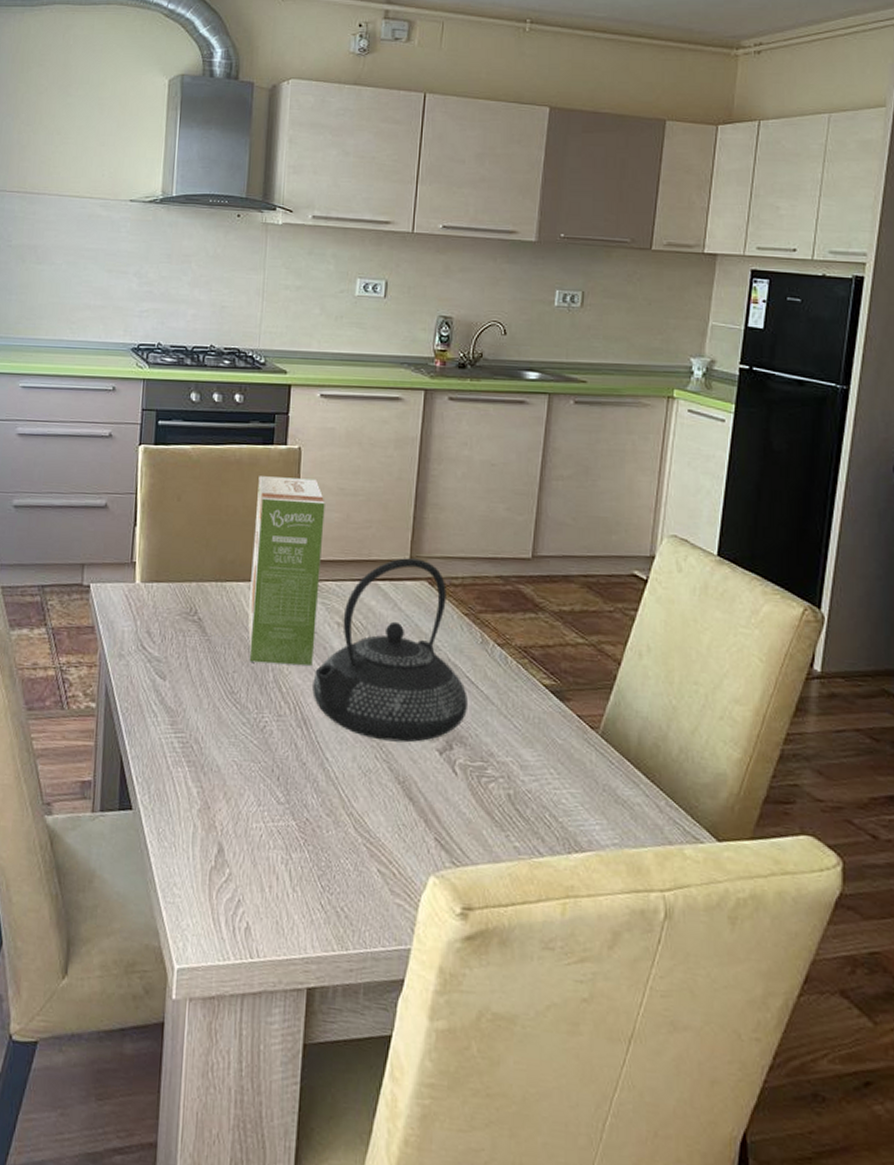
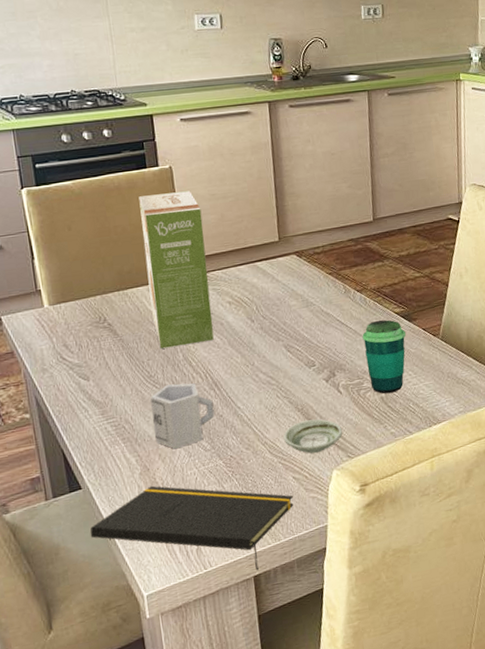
notepad: none [130,829,373,982] -> present [90,485,294,571]
cup: none [224,707,298,791] -> present [150,383,215,449]
teapot: present [312,558,468,743] -> none [217,238,342,384]
saucer: none [375,798,451,846] -> present [284,419,343,454]
cup: none [495,689,553,793] -> present [362,320,406,394]

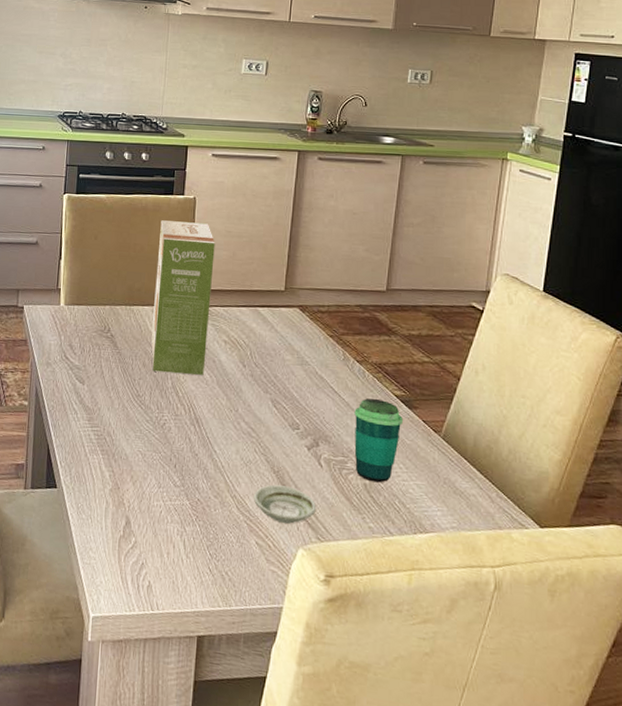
notepad: present [90,485,294,571] -> none [55,505,252,631]
cup: present [150,383,215,449] -> none [131,407,191,476]

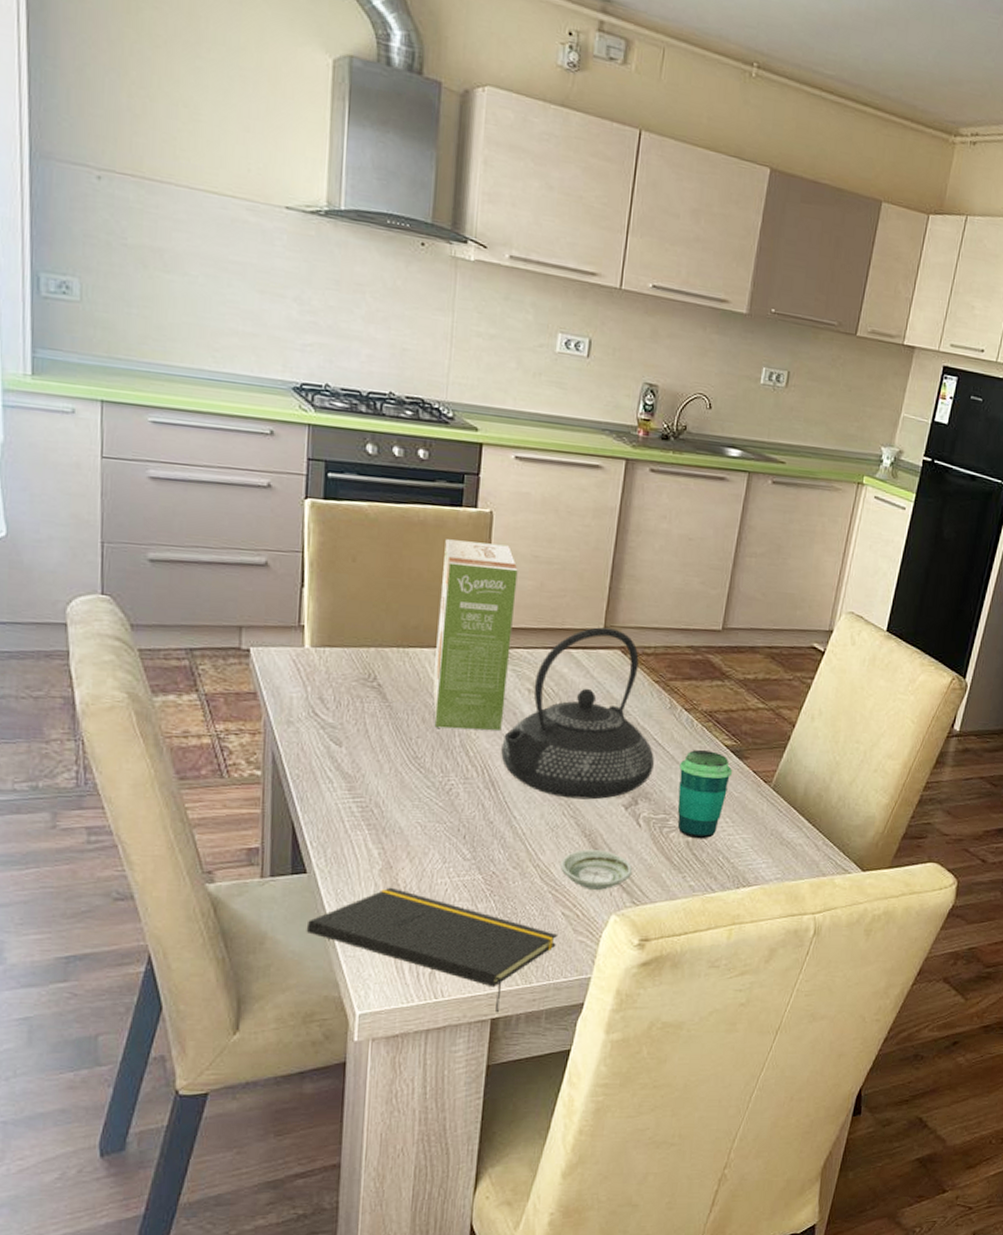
notepad: none [55,505,252,631] -> present [306,887,557,1013]
teapot: none [204,289,332,440] -> present [501,627,654,800]

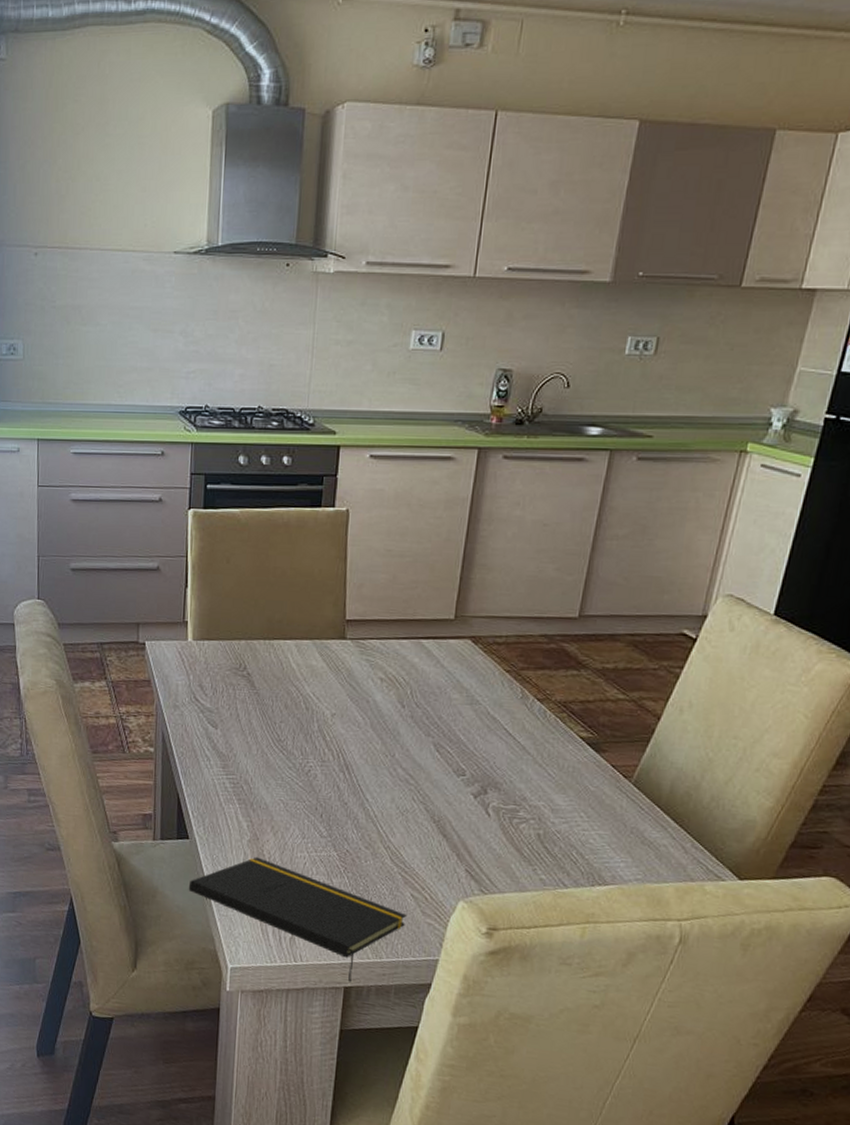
food box: present [432,539,518,731] -> none [294,538,372,717]
teapot: present [501,627,654,800] -> none [355,617,505,787]
saucer: present [561,849,633,890] -> none [410,835,482,876]
cup: present [677,749,732,839] -> none [528,740,588,833]

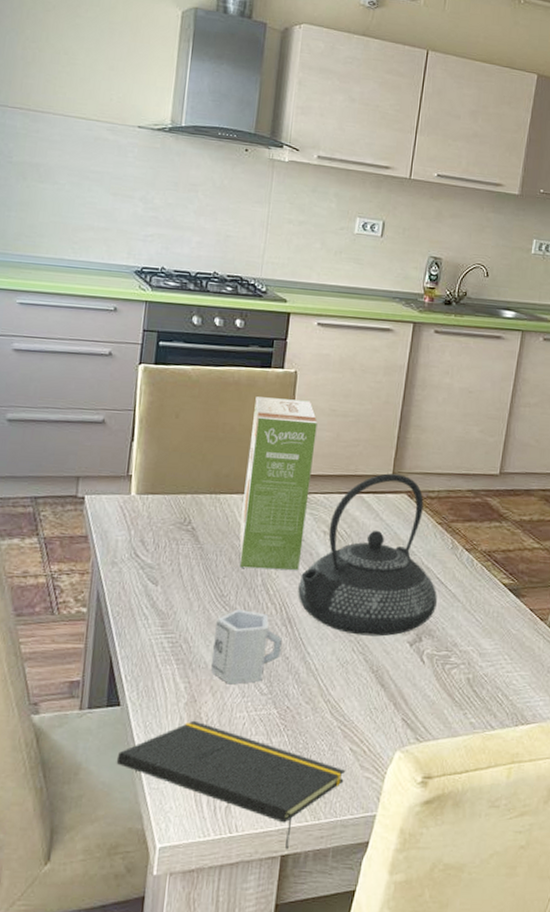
cup: none [272,753,340,826] -> present [211,608,282,685]
food box: none [294,538,372,717] -> present [239,396,318,571]
teapot: none [355,617,505,787] -> present [298,473,437,637]

